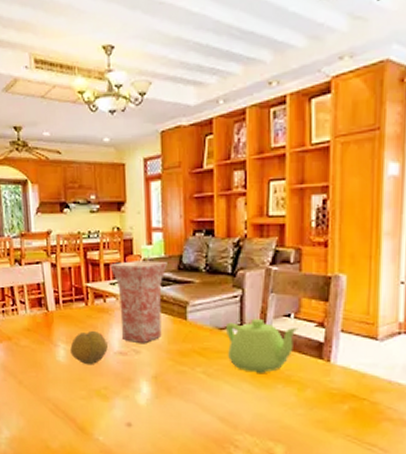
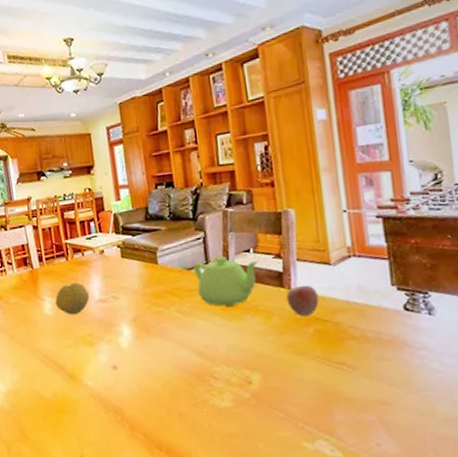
vase: present [110,261,167,344] -> none [85,214,137,291]
apple: none [324,359,359,391] -> present [286,285,319,316]

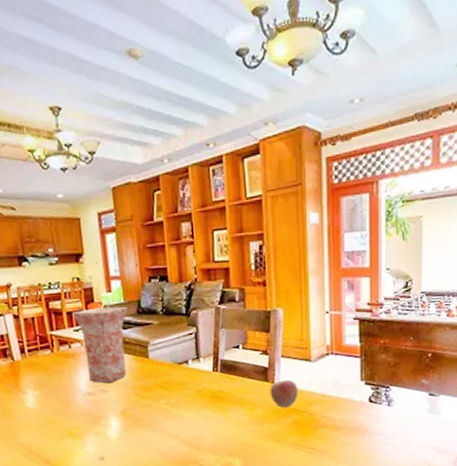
fruit: present [55,282,89,315] -> none [39,375,76,408]
vase: none [85,214,137,291] -> present [72,306,127,384]
teapot: present [193,256,258,307] -> none [183,351,246,400]

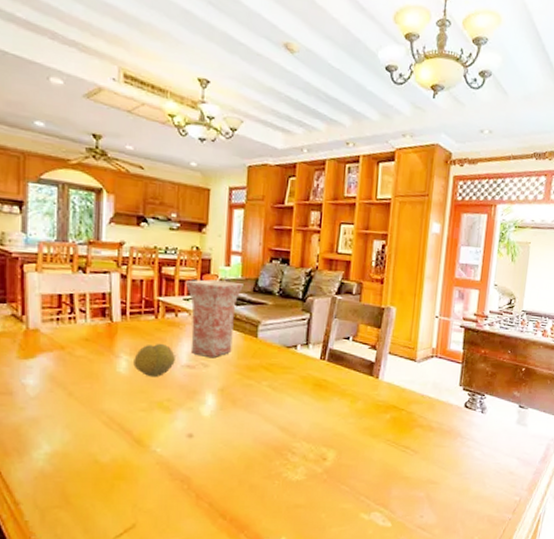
fruit: none [39,375,76,408] -> present [133,343,175,378]
apple: present [270,379,298,407] -> none [373,376,401,403]

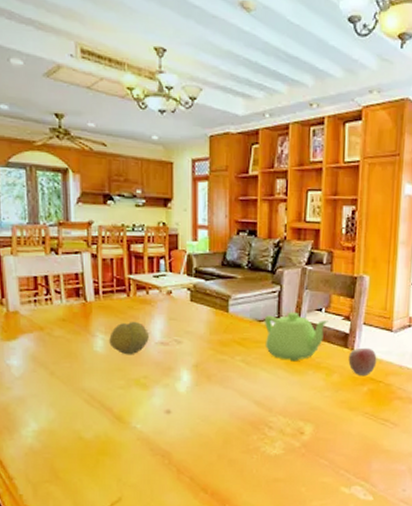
vase: present [185,279,243,358] -> none [154,255,212,335]
teapot: none [292,339,355,388] -> present [264,312,328,362]
apple: none [373,376,401,403] -> present [348,347,377,375]

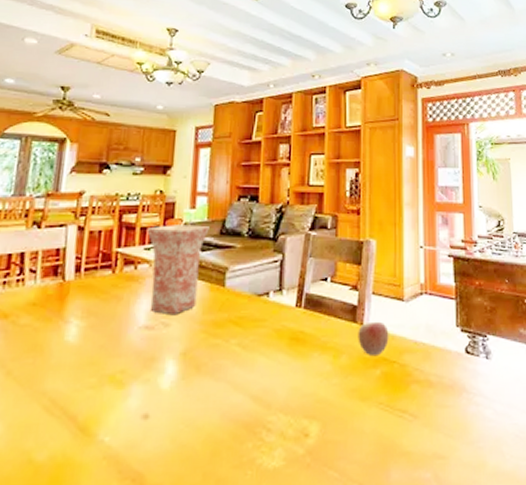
fruit: present [109,321,149,355] -> none [84,301,132,345]
vase: none [154,255,212,335] -> present [146,225,210,316]
teapot: present [264,312,328,362] -> none [264,283,334,343]

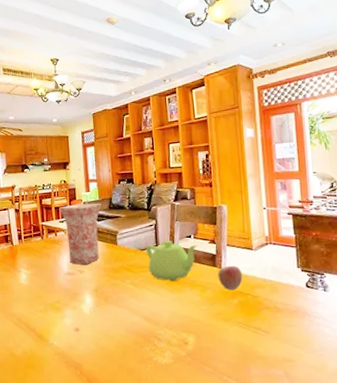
teapot: none [264,283,334,343] -> present [145,240,197,282]

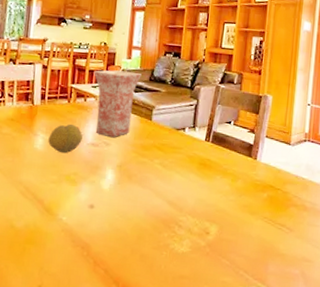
fruit: none [30,257,59,285] -> present [48,123,83,154]
teapot: present [145,240,197,282] -> none [181,123,236,167]
apple: present [218,265,243,290] -> none [251,157,277,183]

